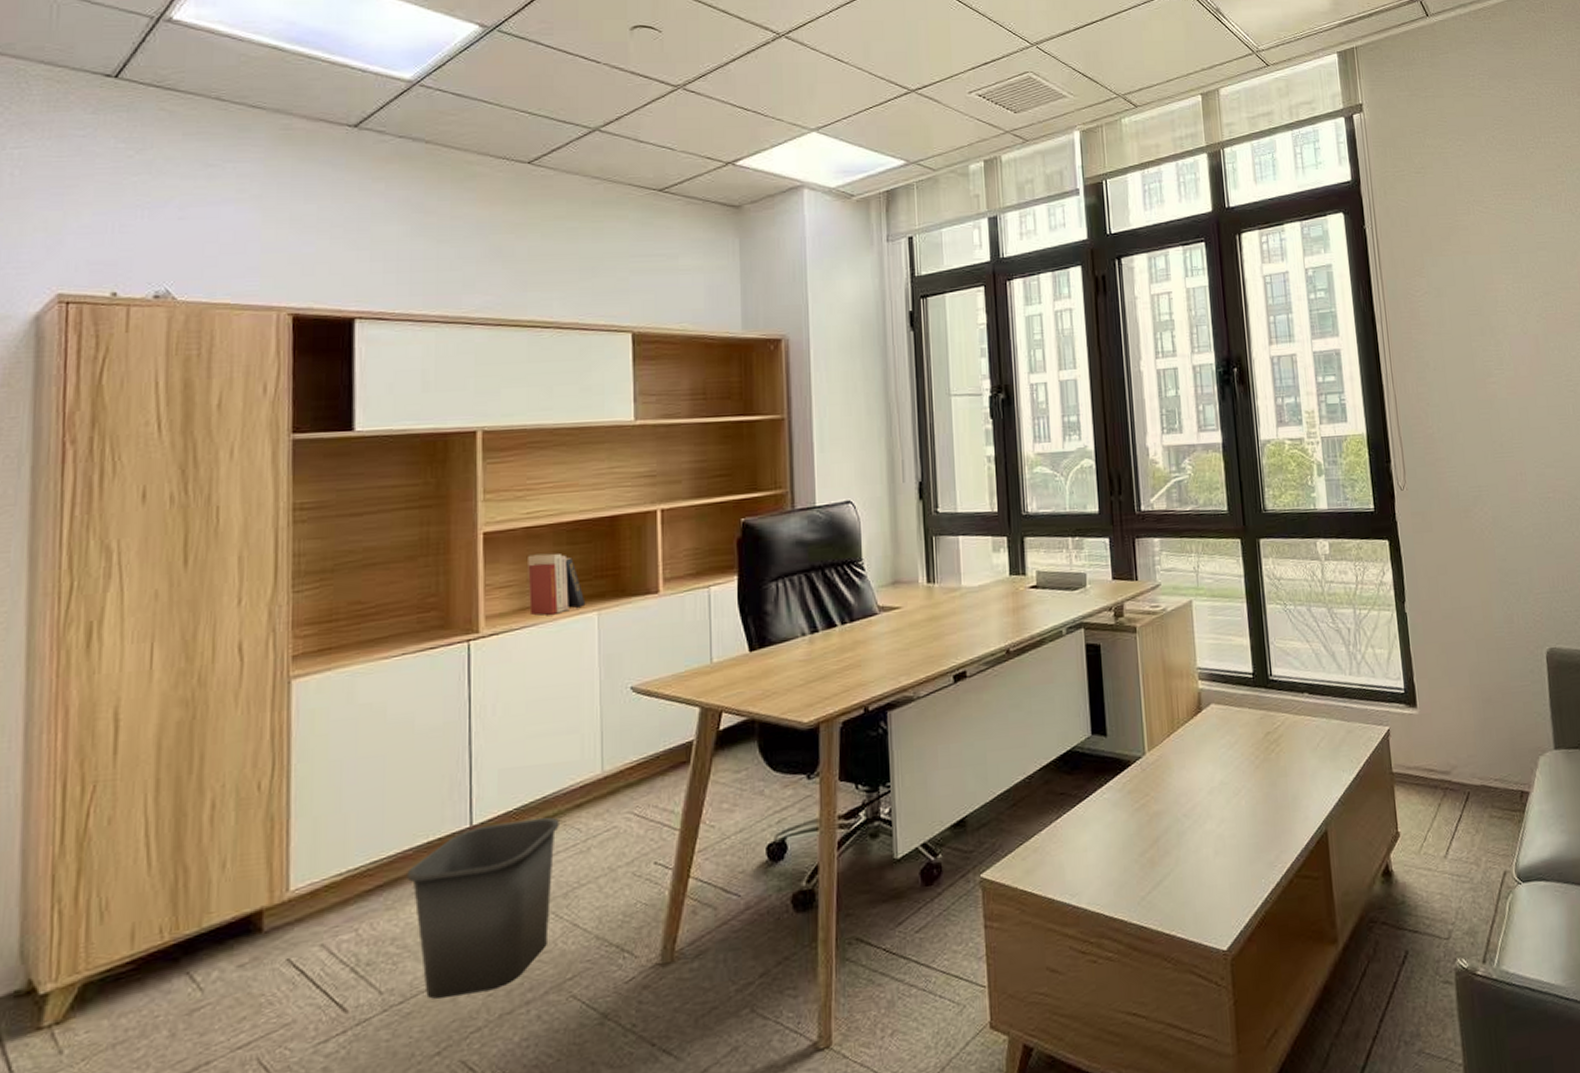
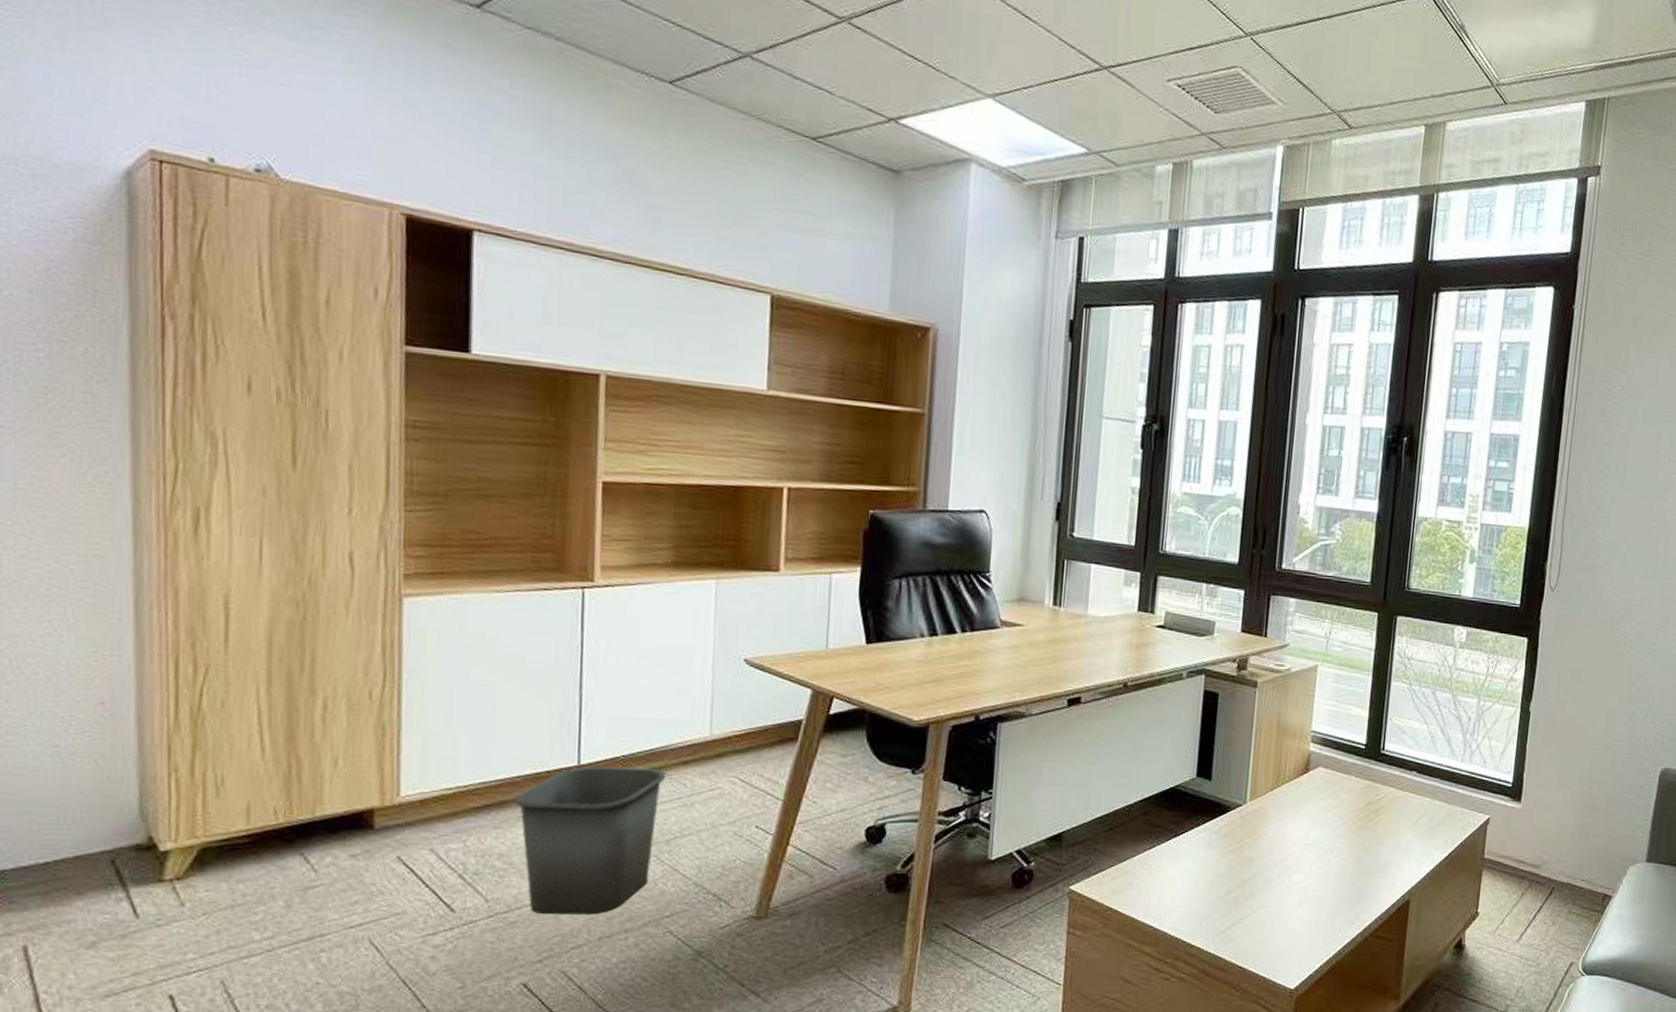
books: present [528,553,586,615] -> none [646,512,704,576]

